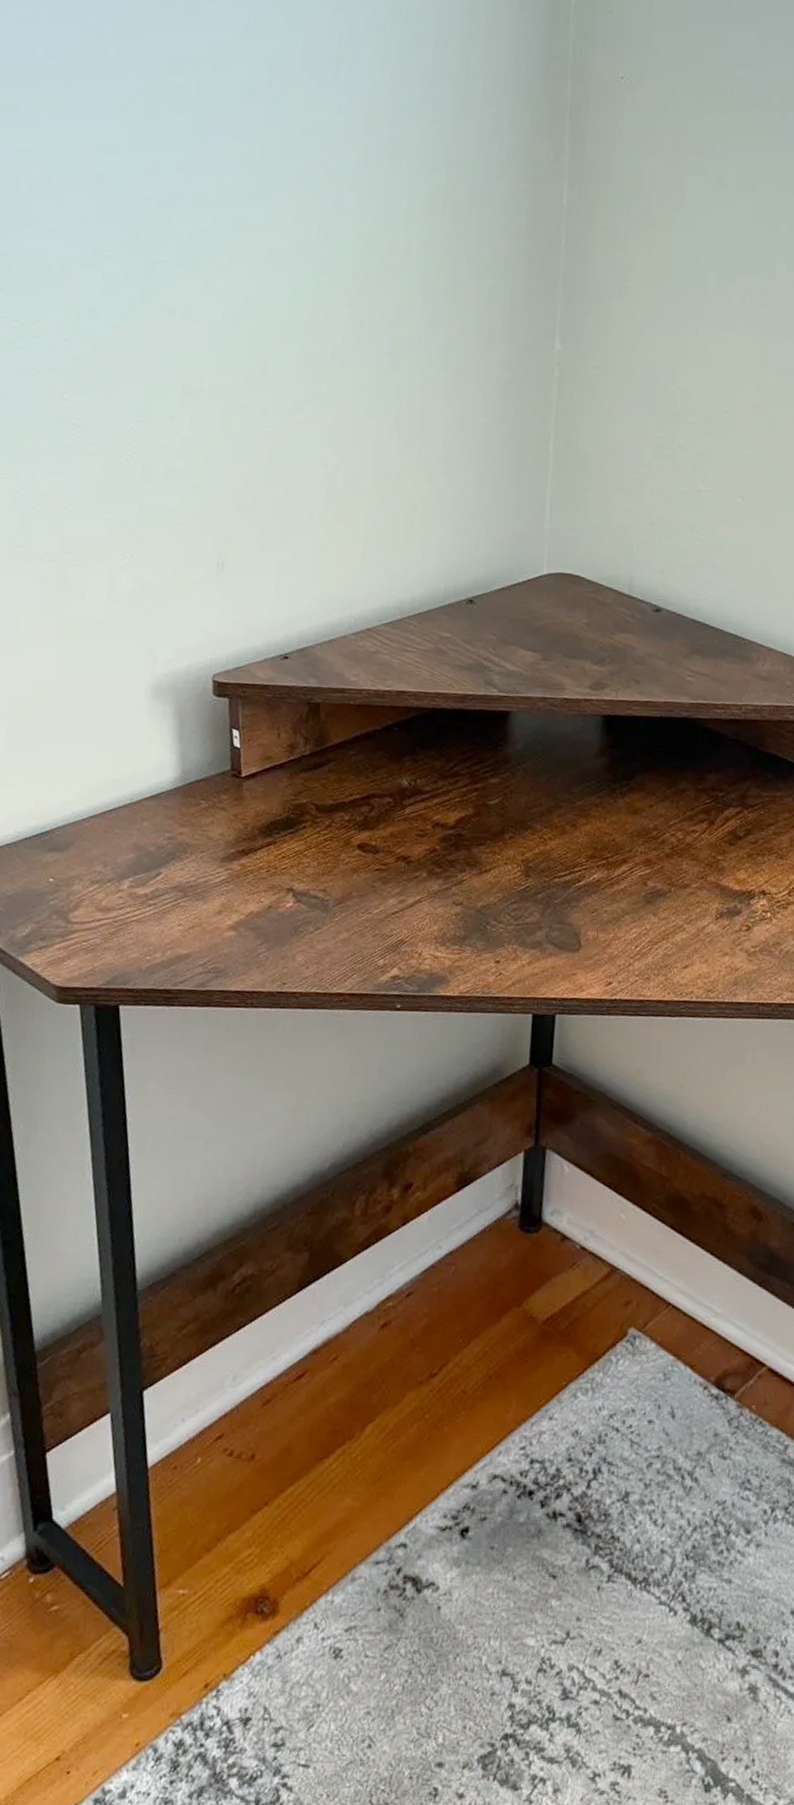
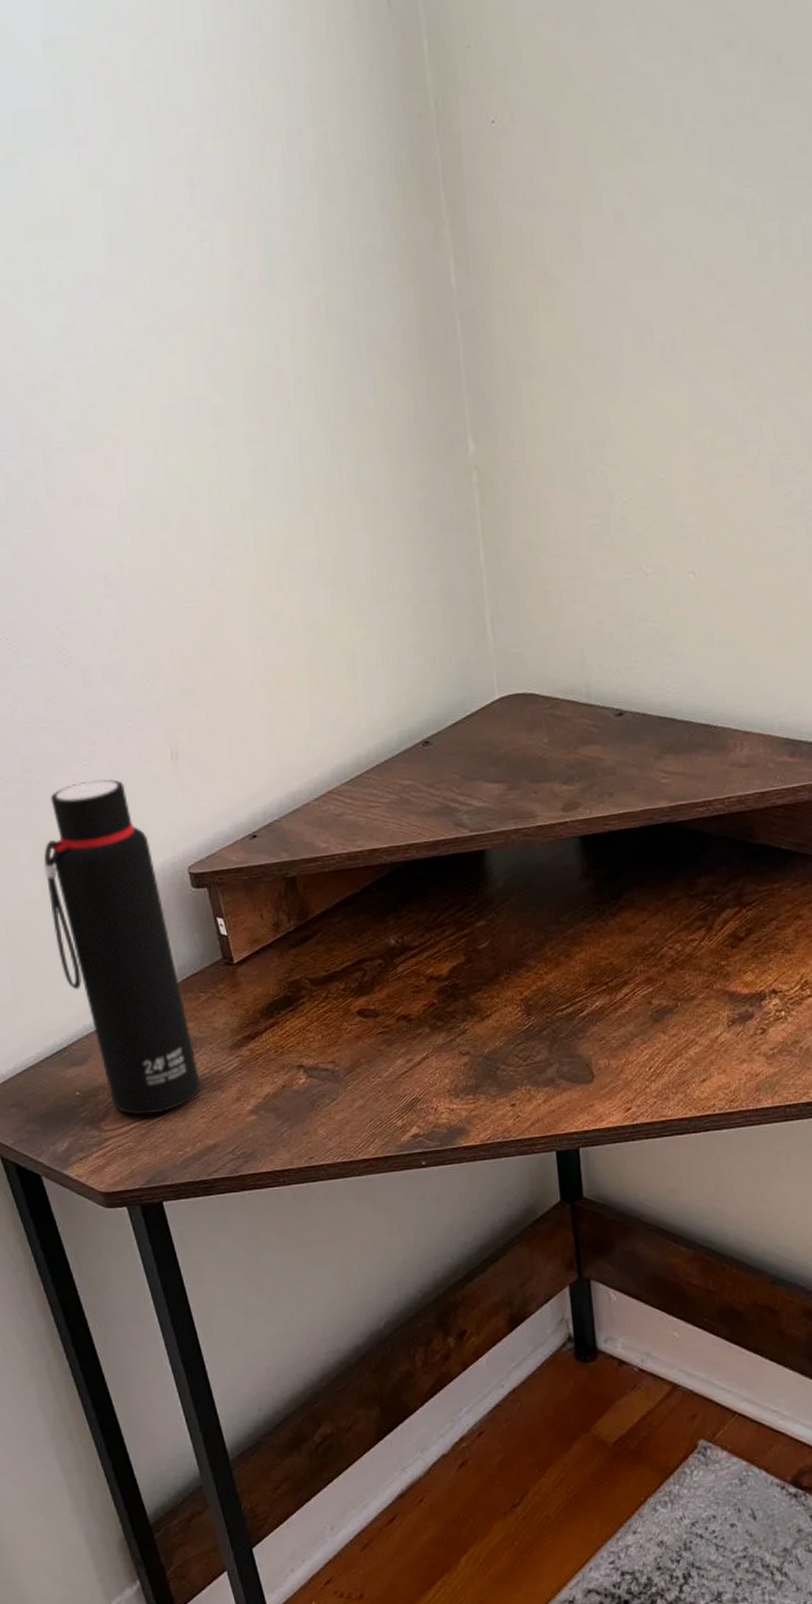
water bottle: none [60,573,184,914] -> present [43,778,201,1115]

